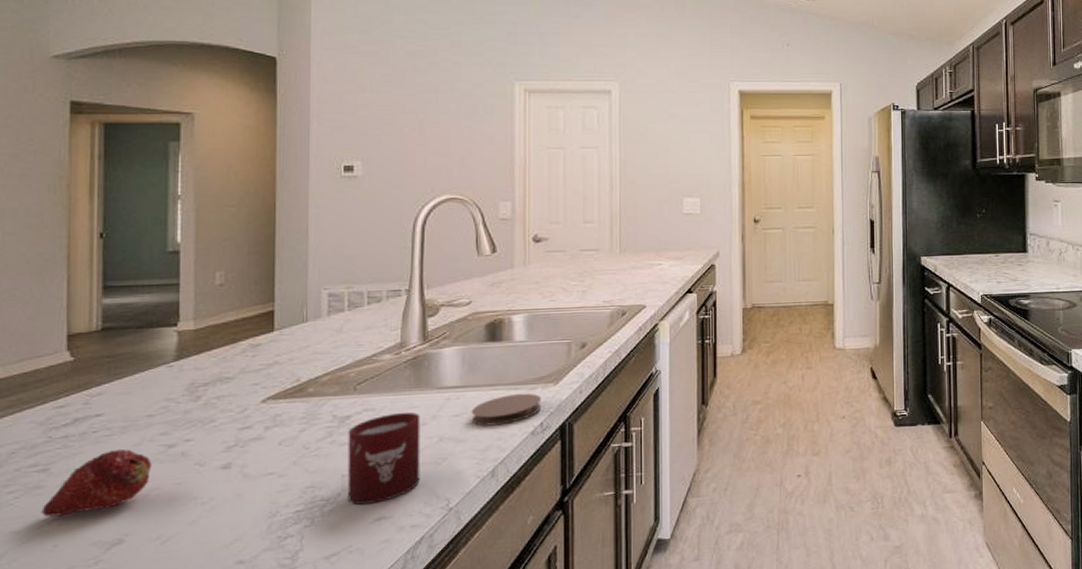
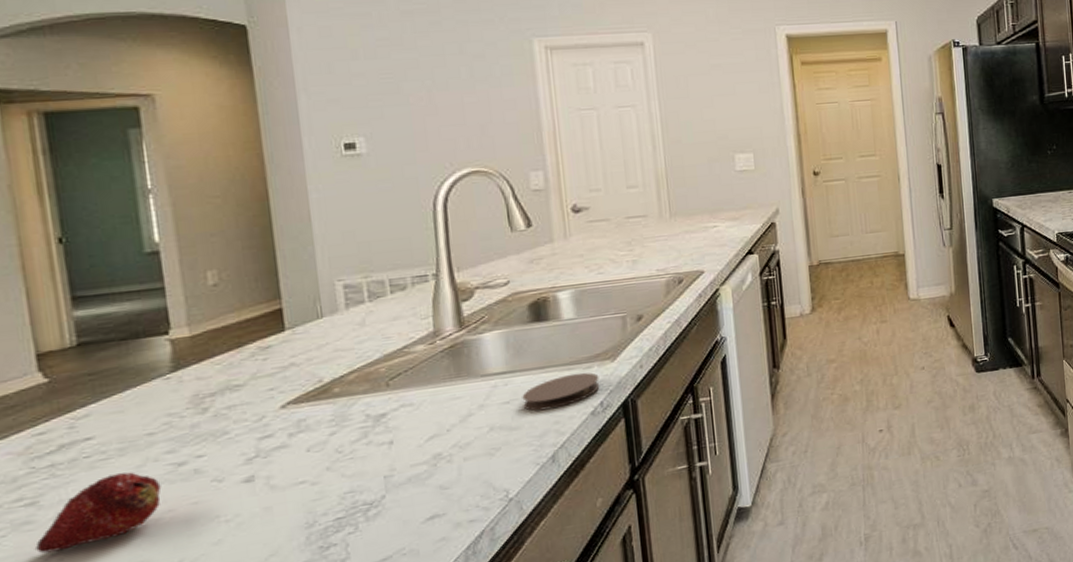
cup: present [347,412,420,505] -> none [385,403,473,506]

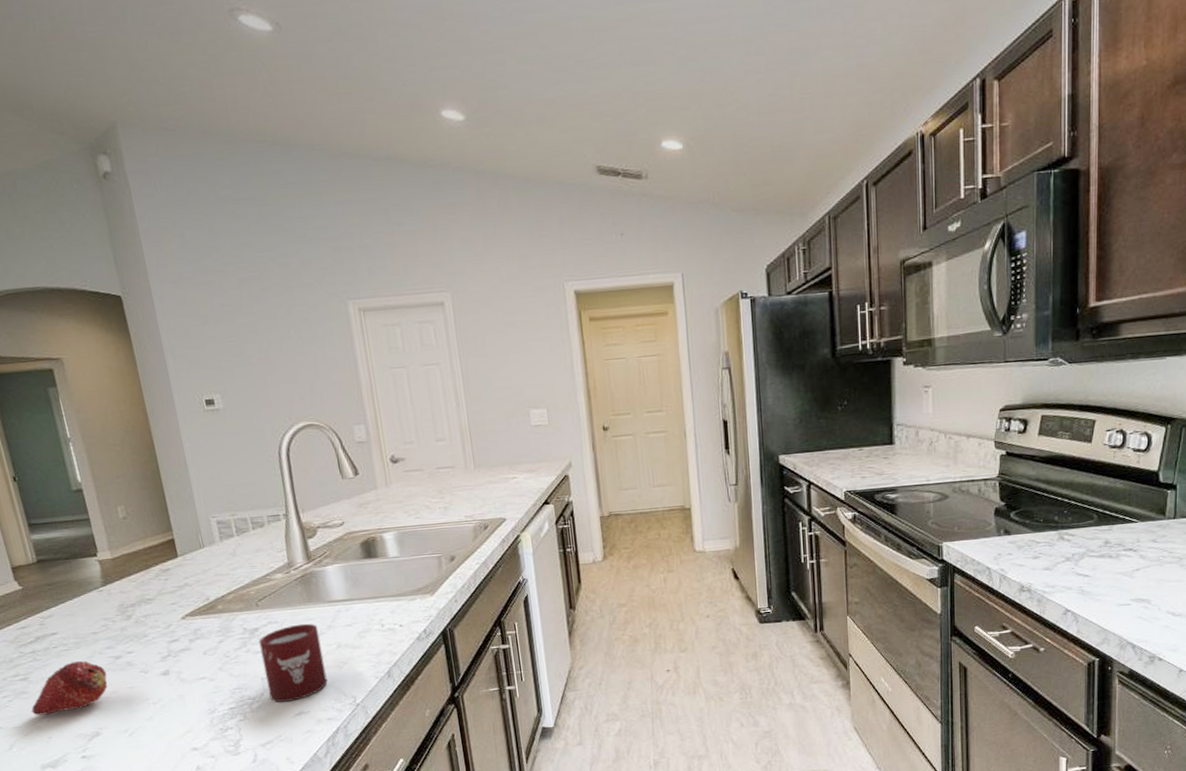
cup: none [385,403,473,506] -> present [259,623,328,703]
coaster: present [522,372,600,412] -> none [360,603,423,634]

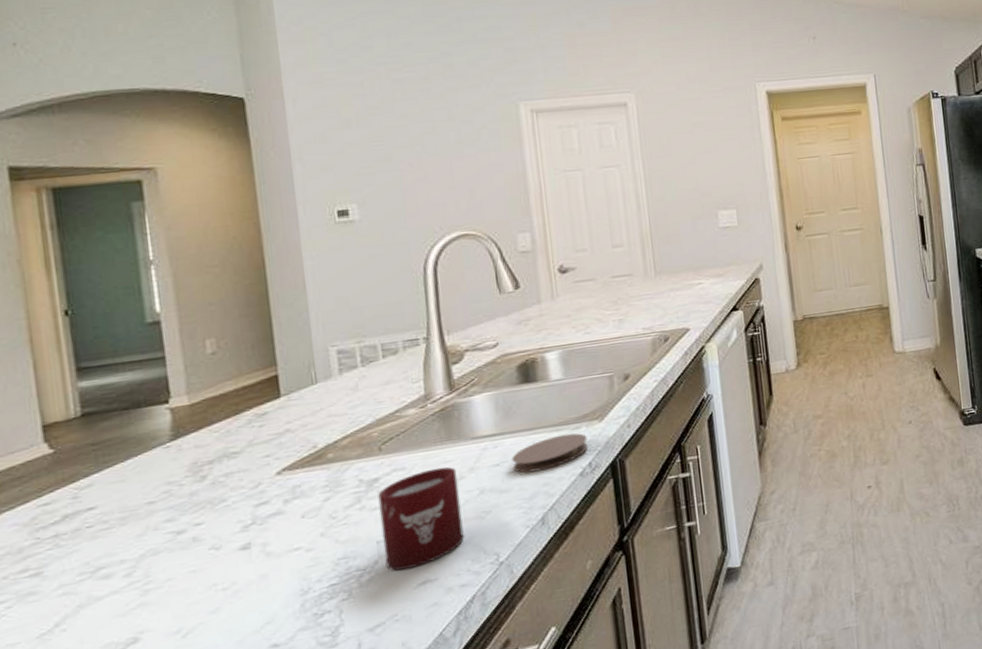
fruit: present [31,661,108,716] -> none [38,541,161,625]
coaster: none [360,603,423,634] -> present [511,433,589,474]

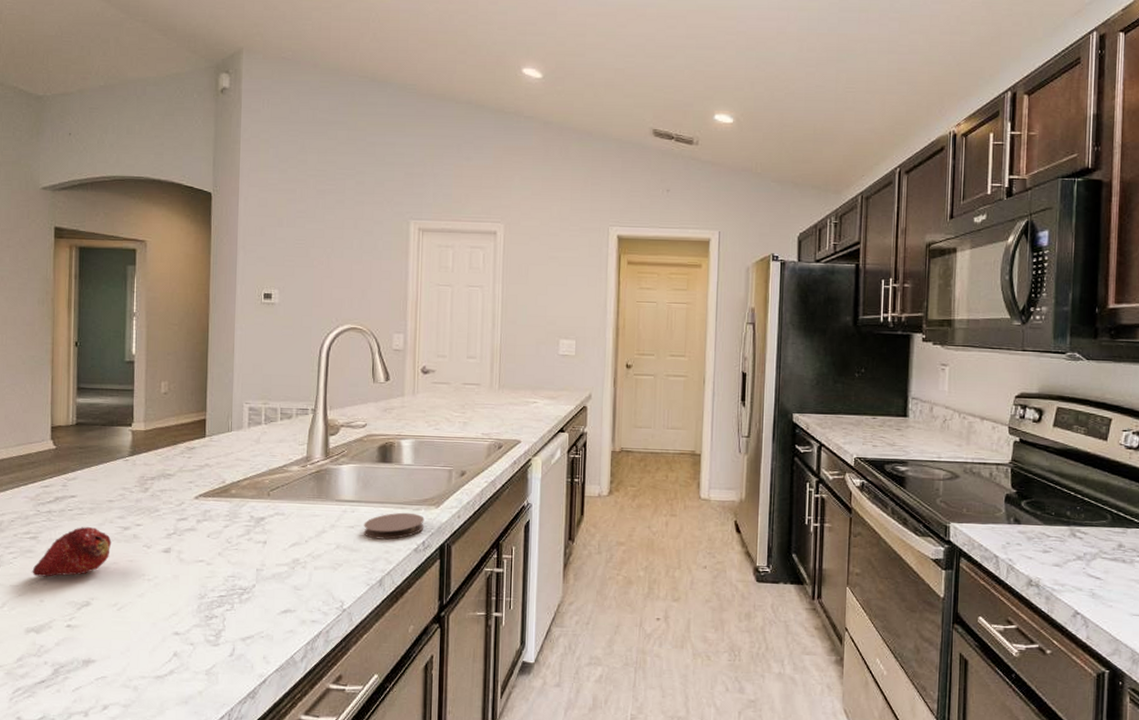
fruit: none [38,541,161,625] -> present [31,527,112,577]
cup: present [378,467,464,571] -> none [260,519,321,597]

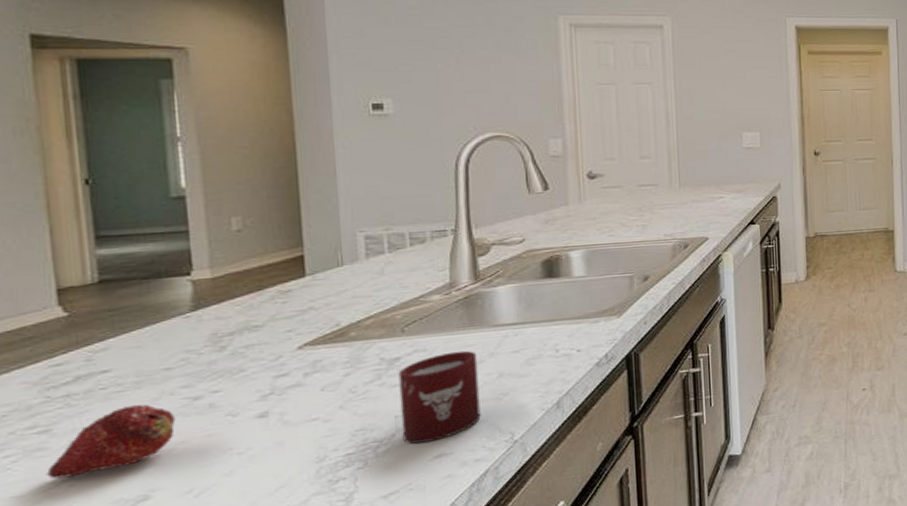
cup: none [260,519,321,597] -> present [398,350,481,444]
coaster: present [363,512,425,540] -> none [531,326,606,361]

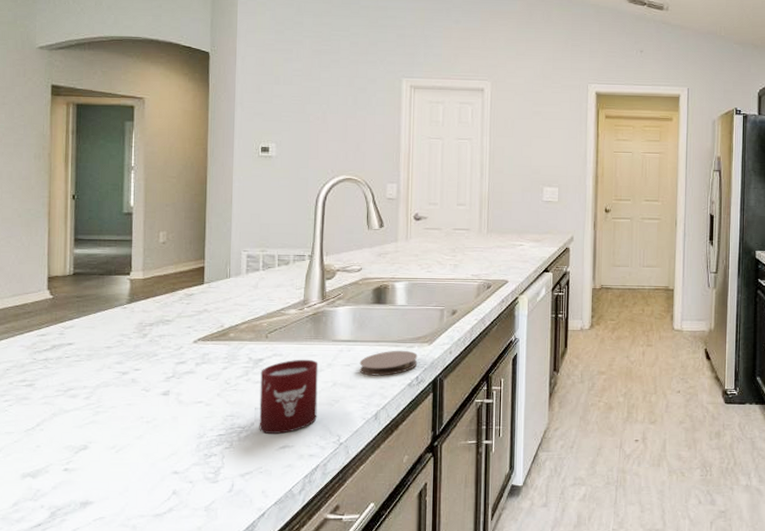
fruit: present [45,404,176,479] -> none [27,373,110,423]
coaster: none [531,326,606,361] -> present [359,350,418,376]

